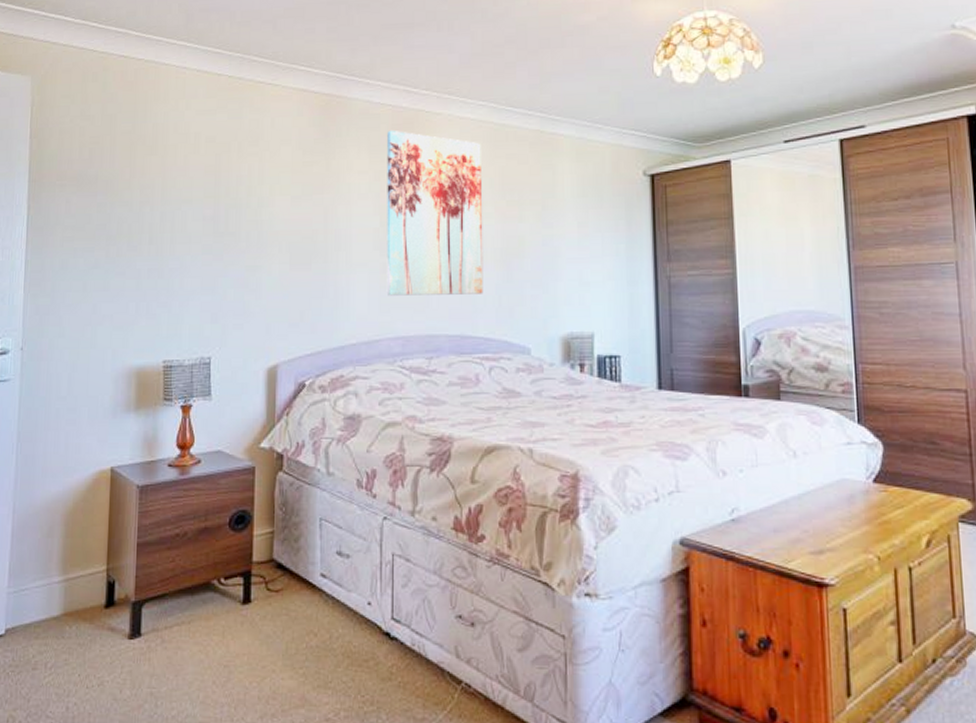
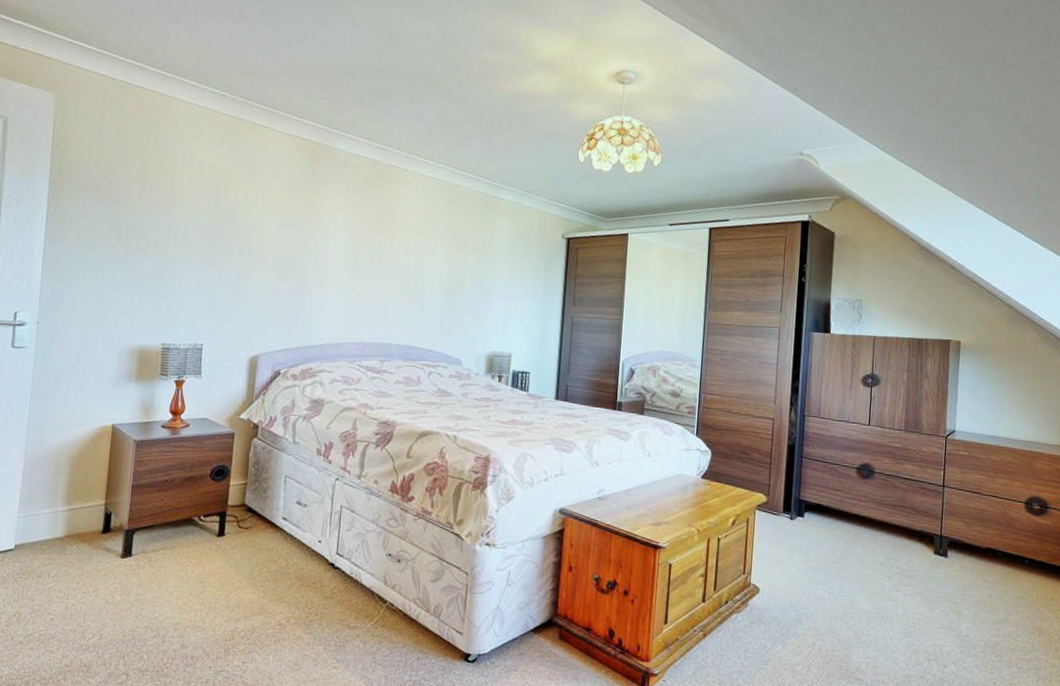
wall art: present [386,130,483,296] -> none [352,178,438,316]

